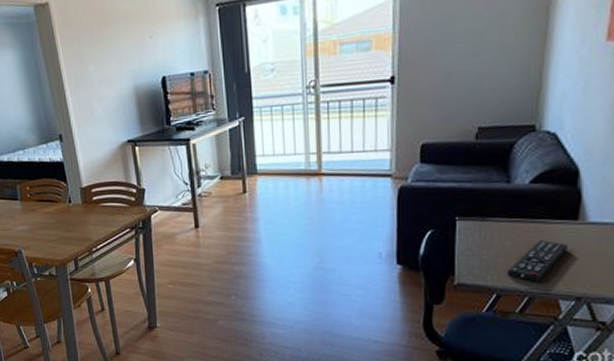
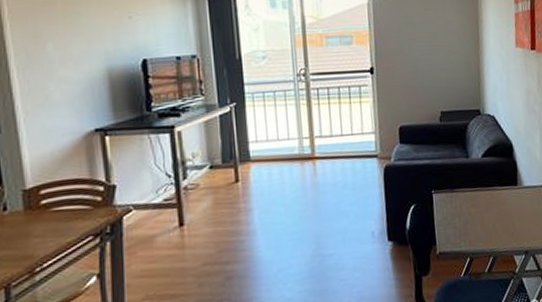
remote control: present [506,240,567,282] -> none [475,204,514,243]

